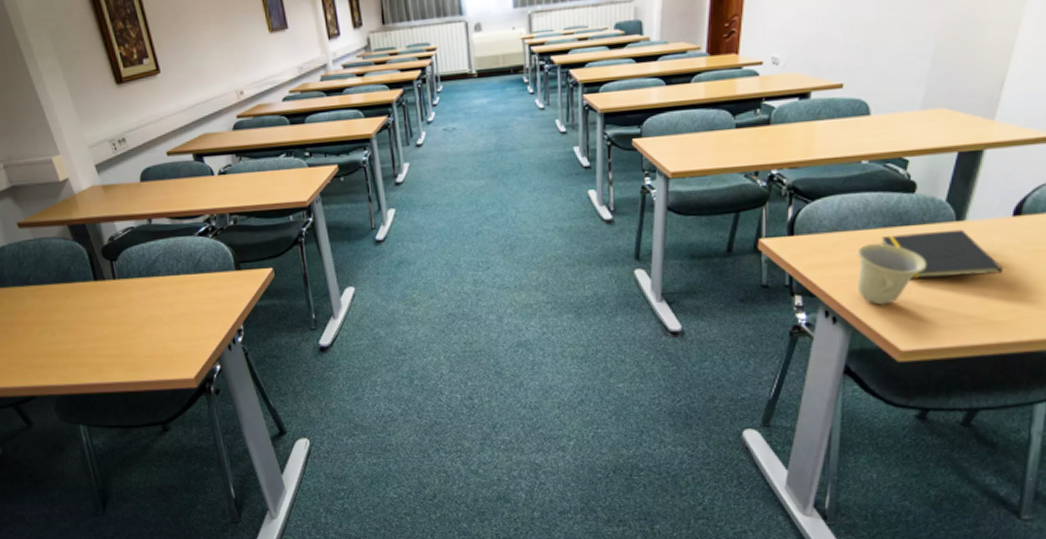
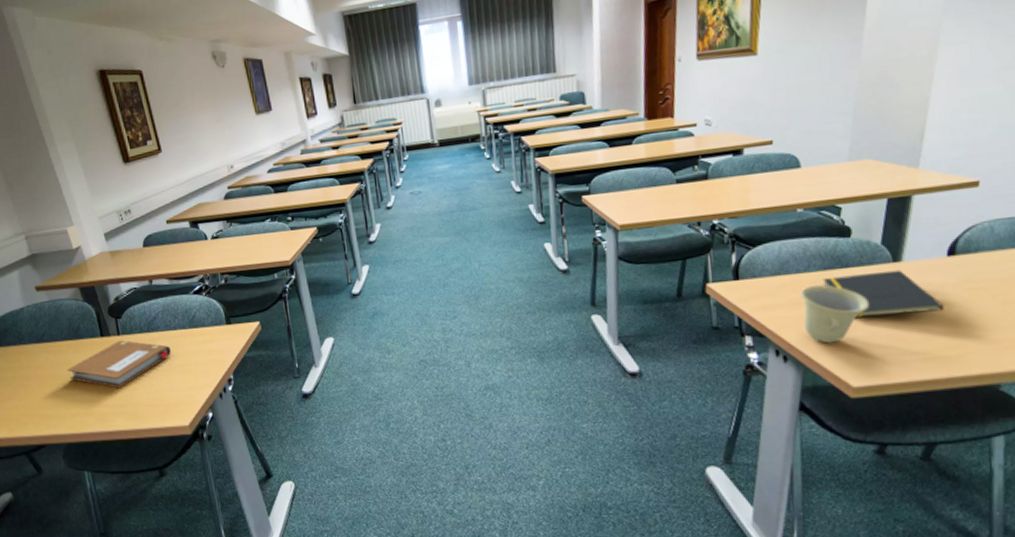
notebook: none [56,284,174,337] -> present [67,340,171,388]

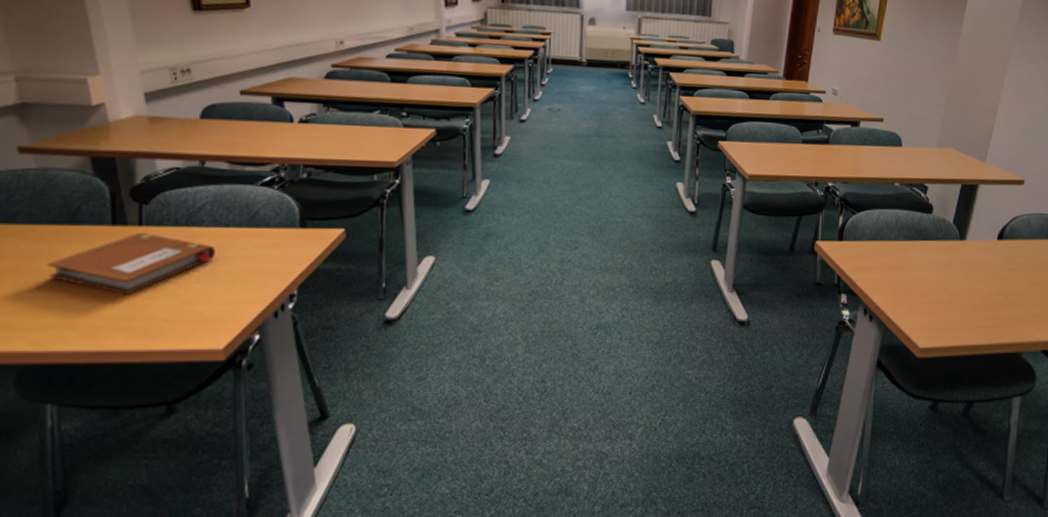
cup: present [800,285,869,344] -> none [889,253,938,307]
notepad: present [822,269,944,317] -> none [907,247,991,286]

